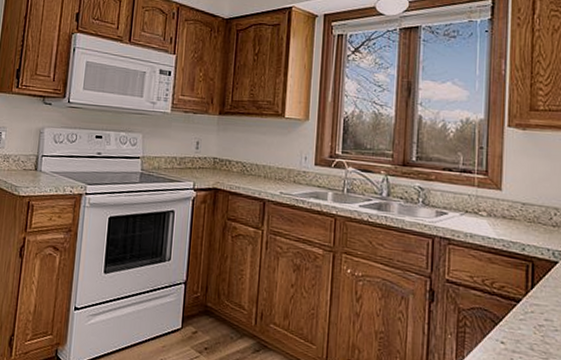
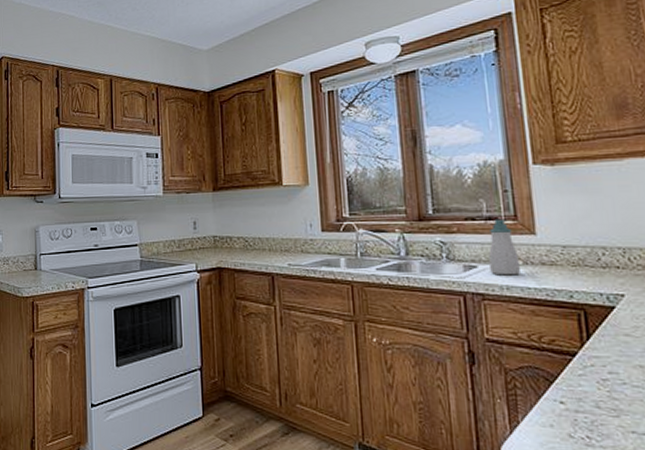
soap bottle: none [458,172,484,225] -> present [488,219,520,276]

